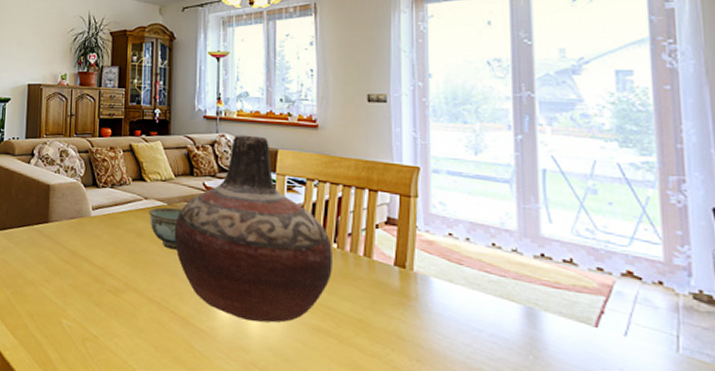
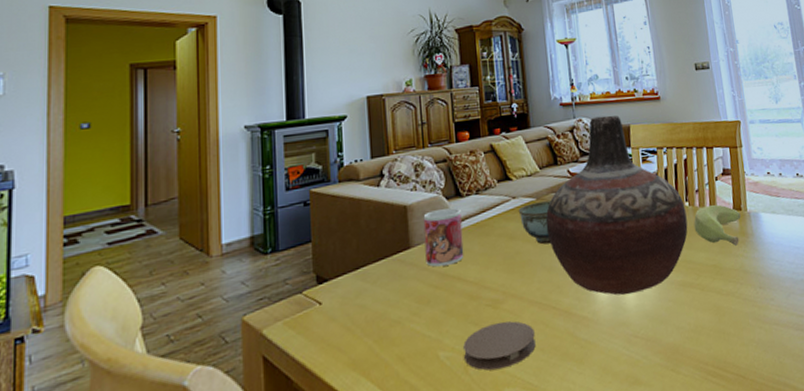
mug: none [60,194,96,246] -> present [423,208,464,267]
coaster: none [83,309,150,353] -> present [463,321,536,371]
banana: none [340,253,404,306] -> present [693,205,741,246]

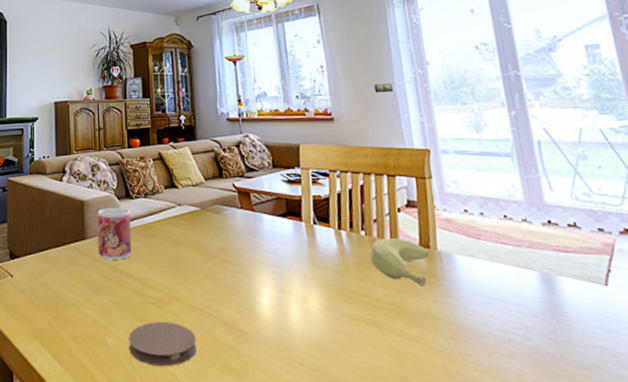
bowl: present [518,201,552,245] -> none [183,212,215,254]
vase: present [545,115,688,296] -> none [209,133,364,319]

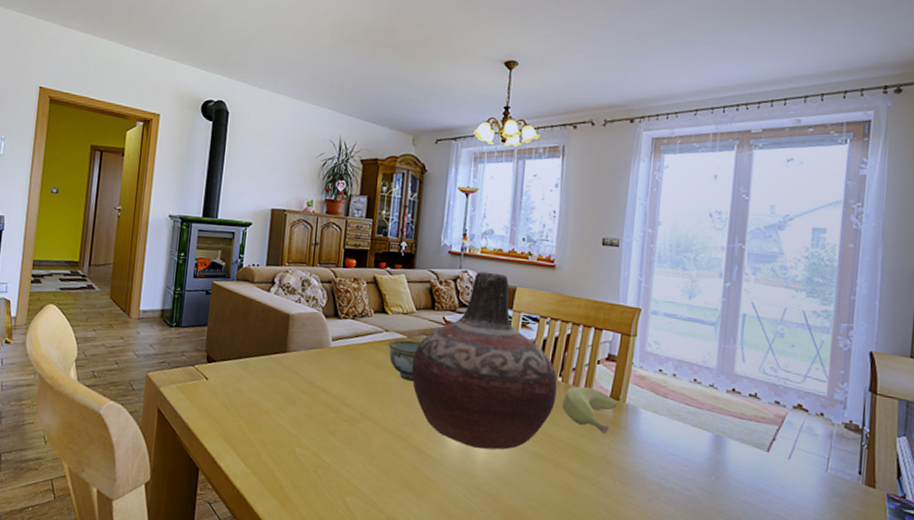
mug: present [97,208,132,260] -> none [298,324,336,376]
coaster: present [129,321,197,367] -> none [316,437,383,479]
bowl: none [183,212,215,254] -> present [388,339,421,382]
vase: none [209,133,364,319] -> present [411,271,558,450]

